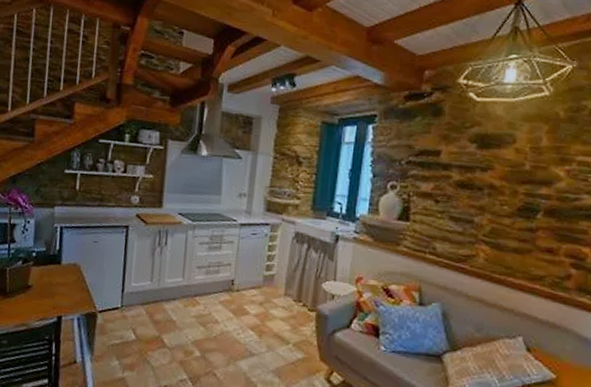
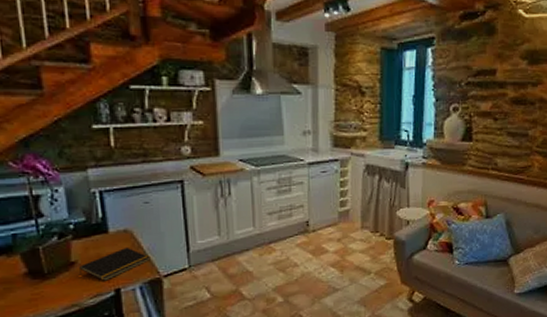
notepad: none [32,279,91,307] -> present [78,247,151,281]

